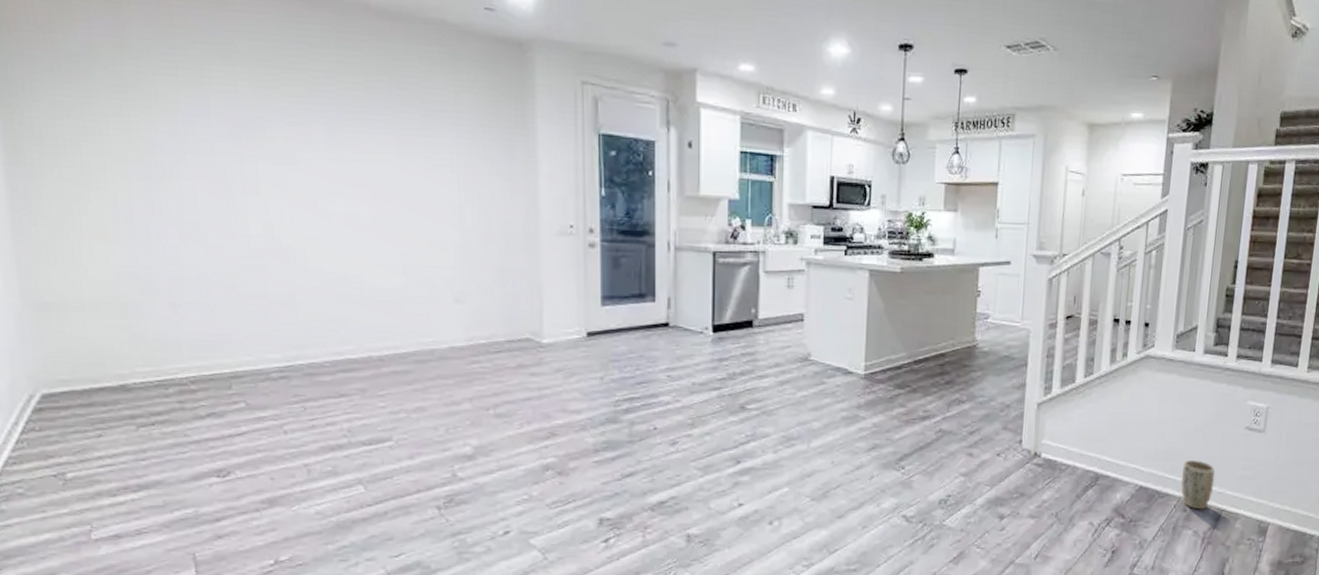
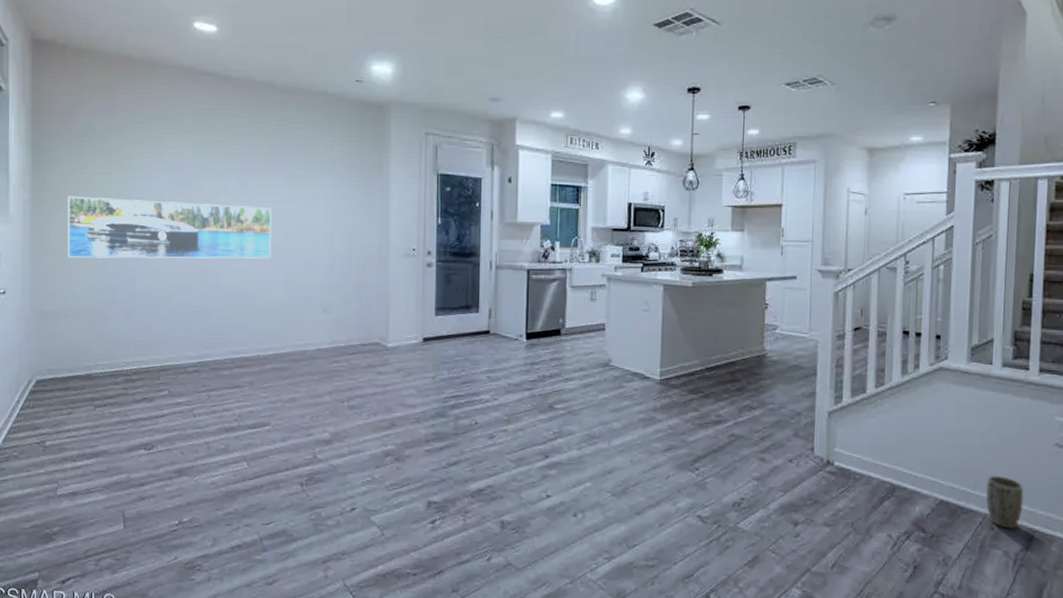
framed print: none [62,145,380,236] -> present [68,196,272,259]

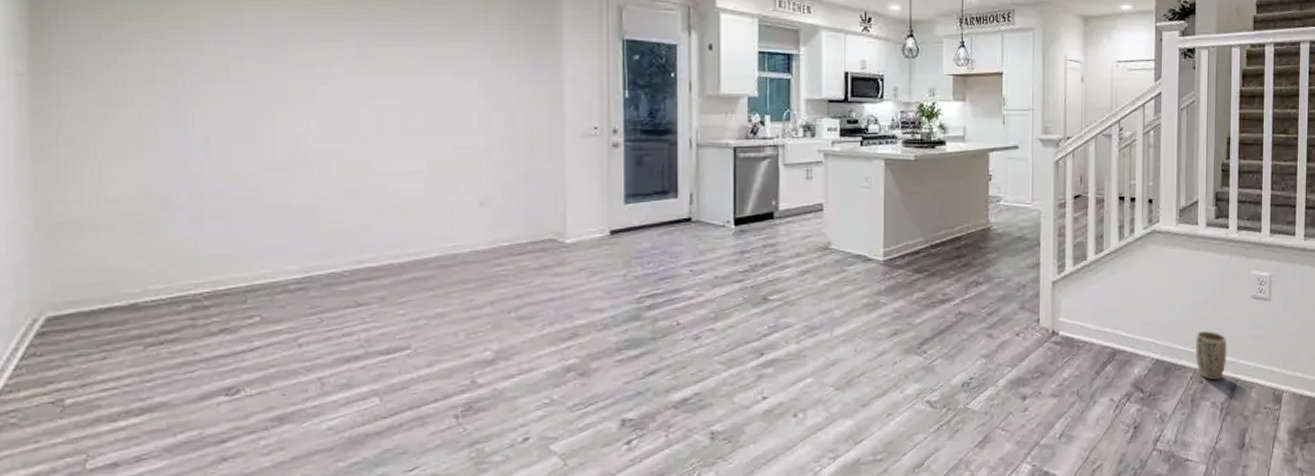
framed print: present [68,196,272,259] -> none [91,67,406,151]

